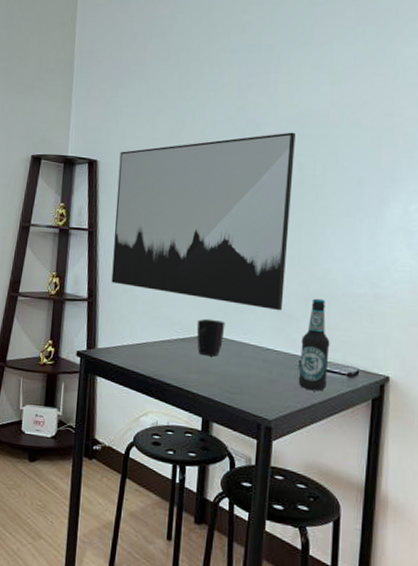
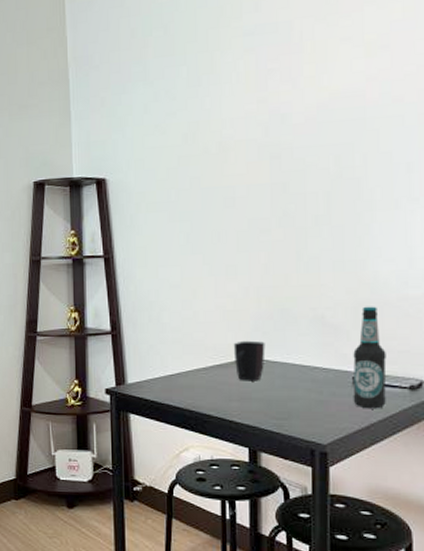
wall art: present [111,132,295,311] -> none [130,119,329,325]

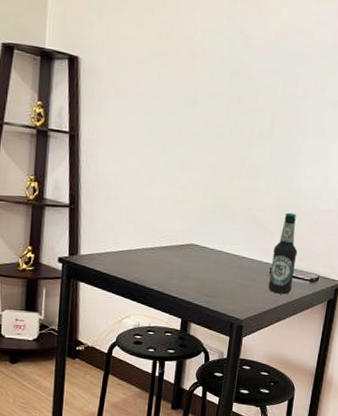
mug: present [233,340,265,381] -> none [179,228,206,264]

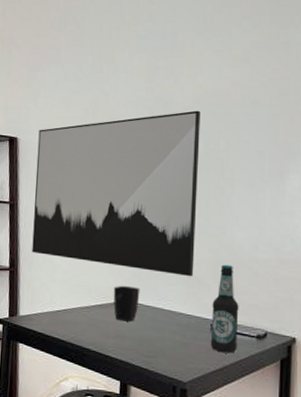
wall art: none [94,48,282,223] -> present [32,110,200,277]
mug: none [179,228,206,264] -> present [113,285,140,322]

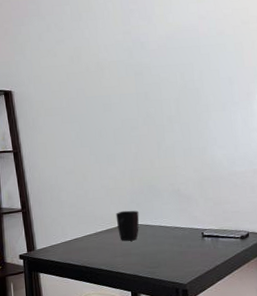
wall art: present [32,110,200,277] -> none [30,46,183,196]
bottle: present [210,264,239,354] -> none [201,180,226,255]

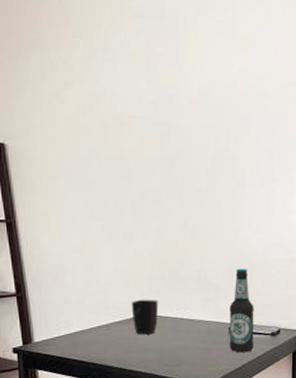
bottle: none [201,180,226,255] -> present [229,268,254,353]

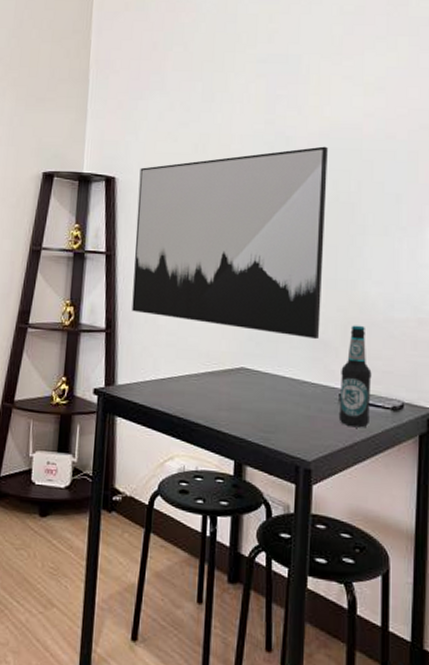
wall art: none [29,104,210,284] -> present [132,146,328,340]
mug: present [131,299,159,335] -> none [226,349,258,392]

